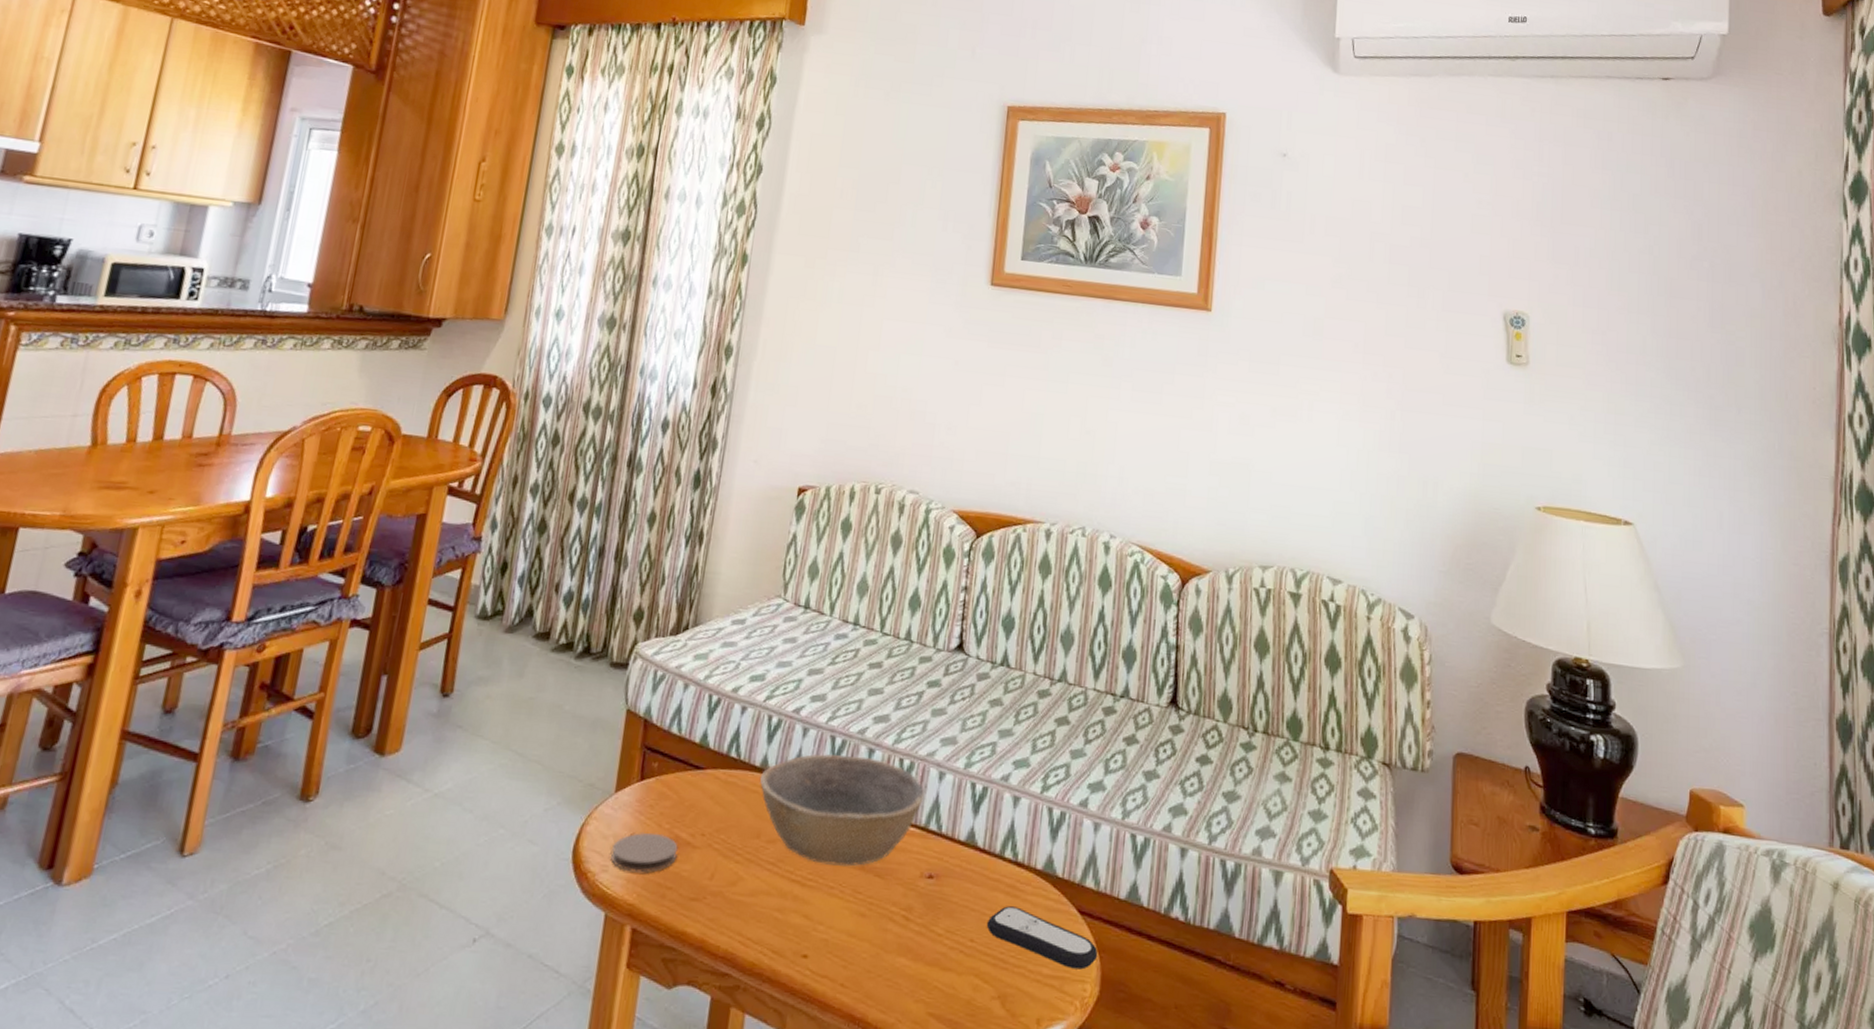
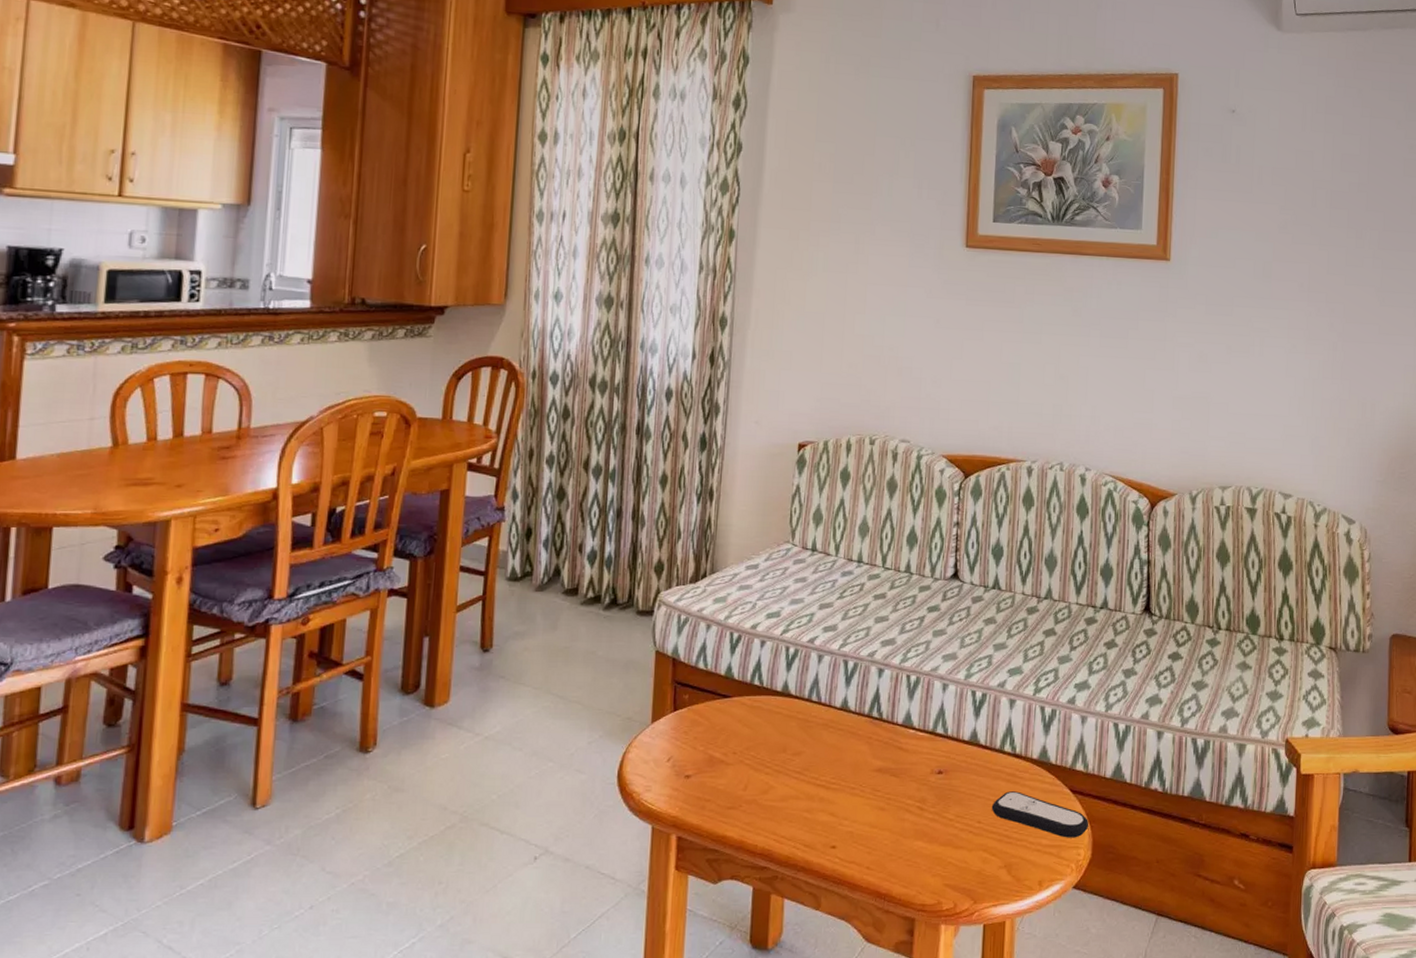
coaster: present [611,832,678,874] -> none [653,755,713,790]
bowl: present [759,754,925,867] -> none [781,675,931,770]

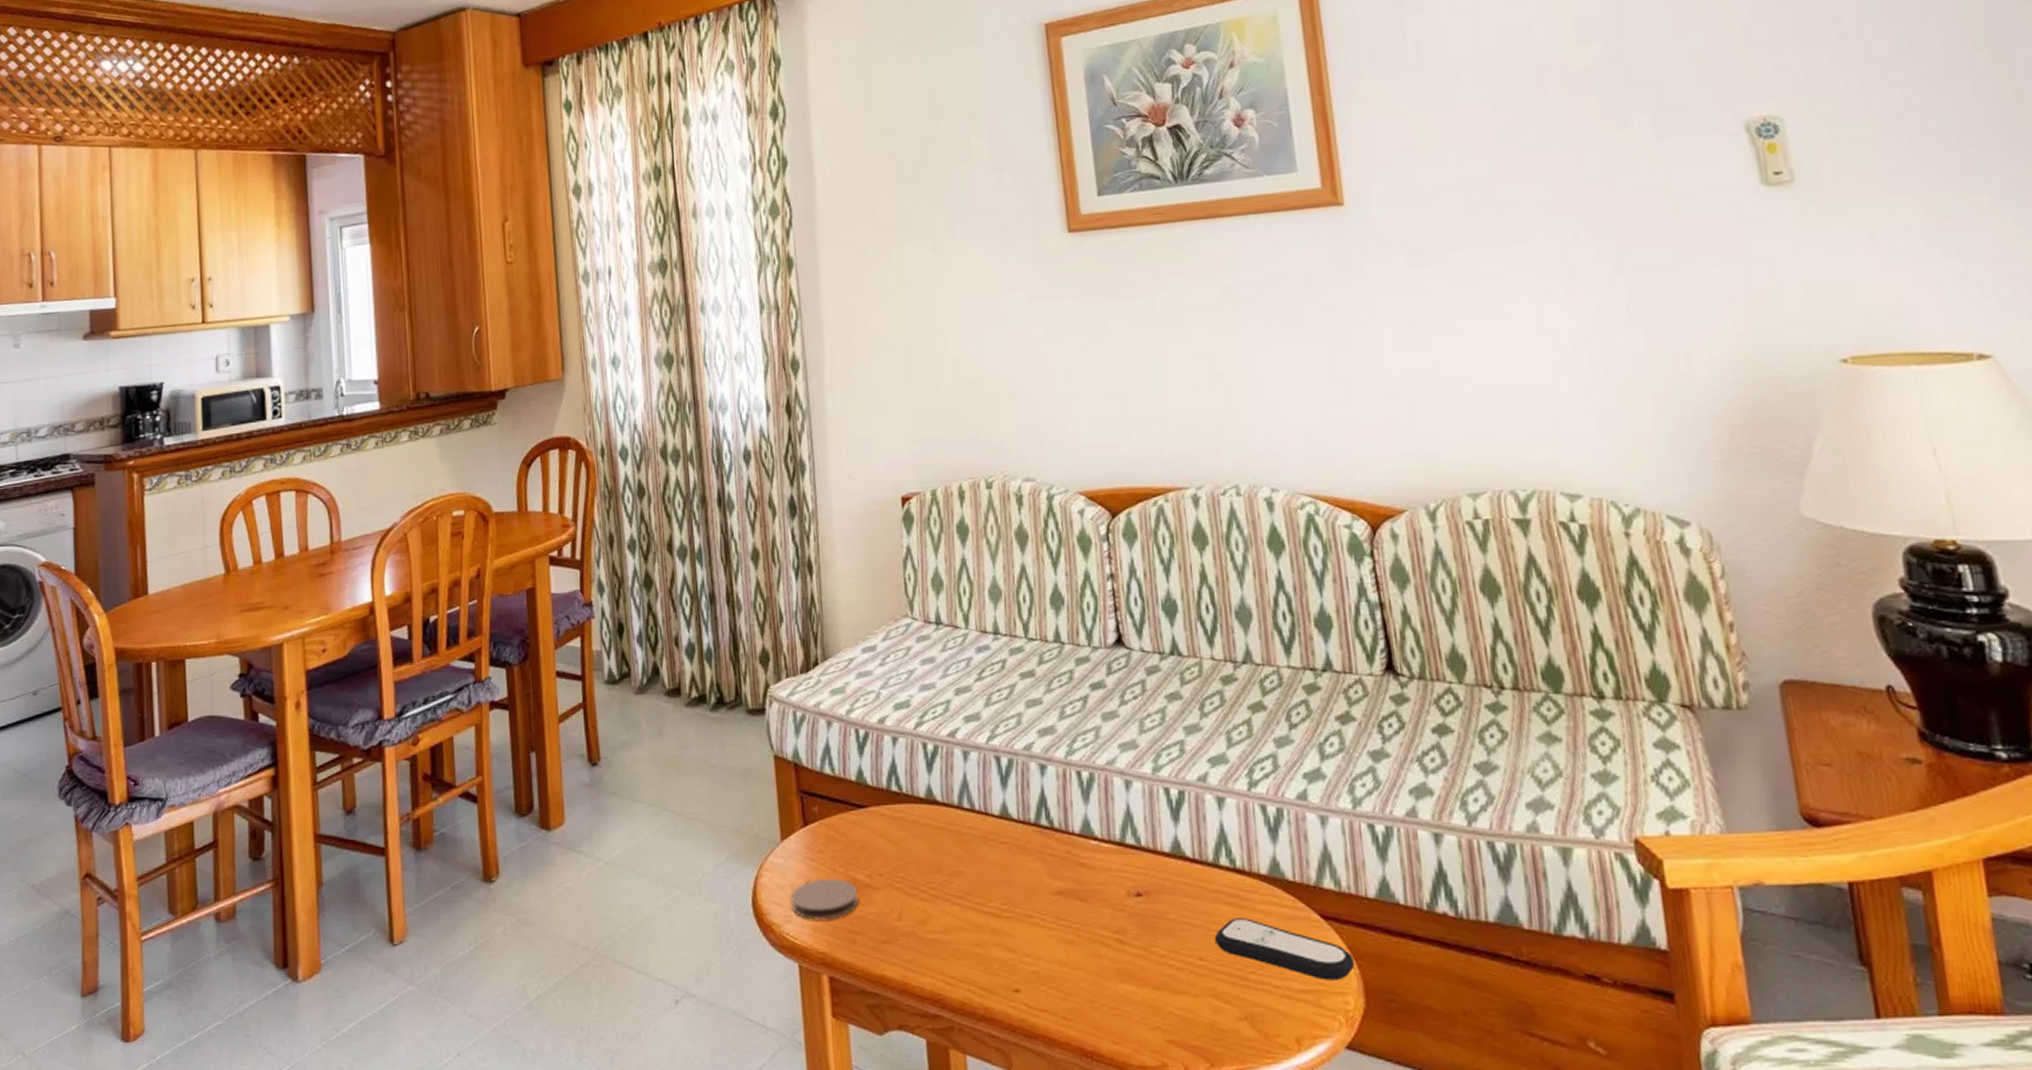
coaster: none [653,755,713,790] -> present [791,878,859,920]

